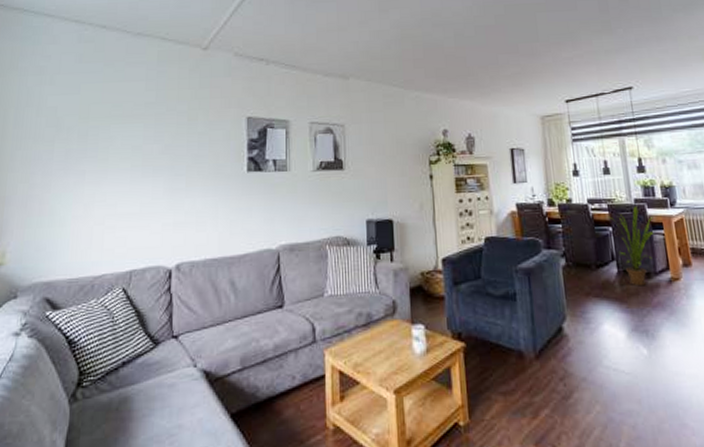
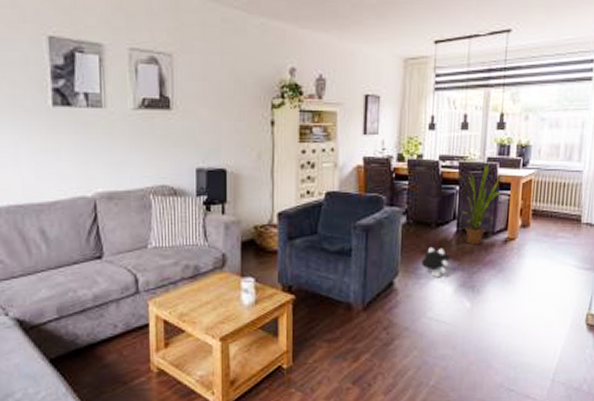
plush toy: none [587,289,617,322] -> present [420,246,450,278]

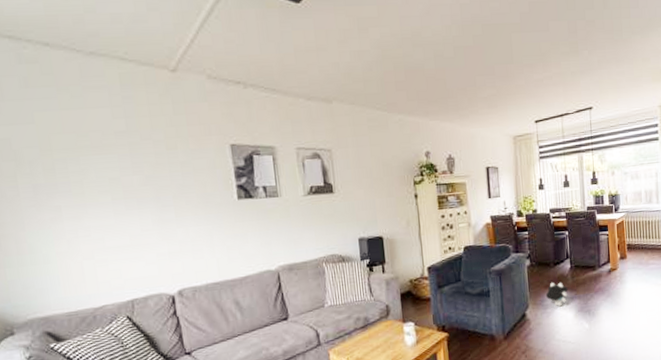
house plant: present [457,165,503,245] -> none [565,213,601,277]

